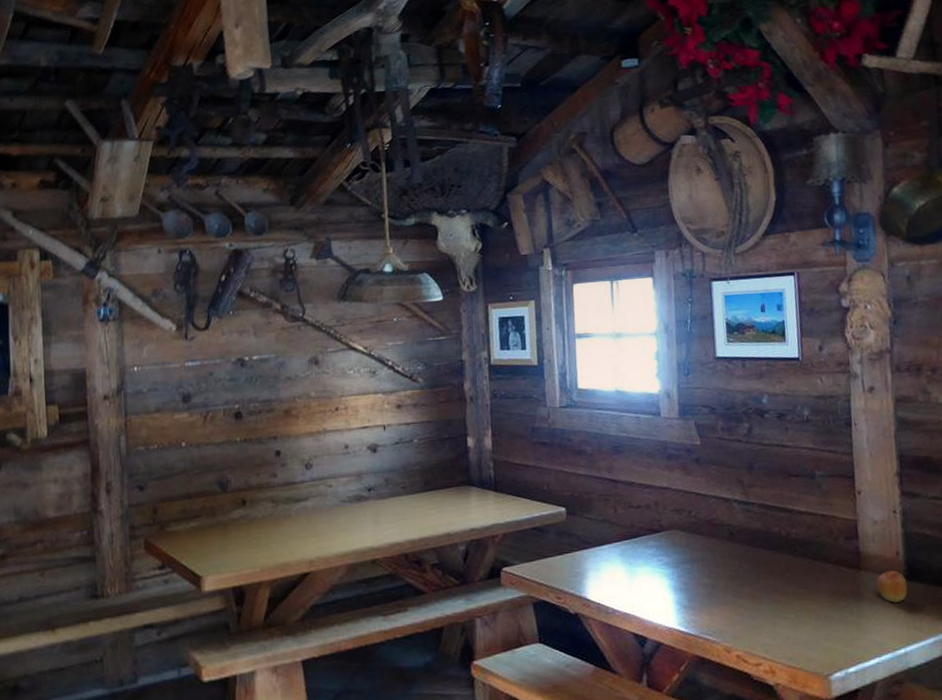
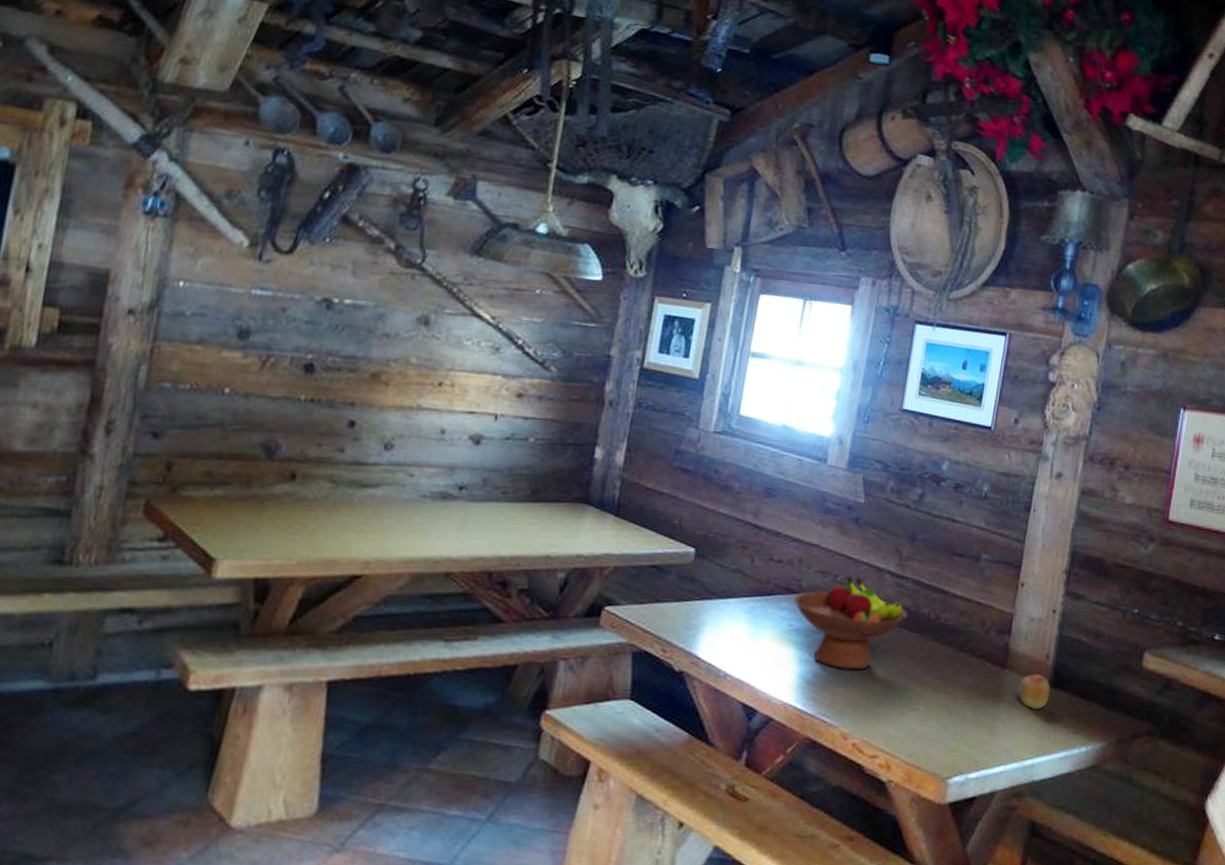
fruit bowl: none [658,509,761,592] -> present [794,576,908,670]

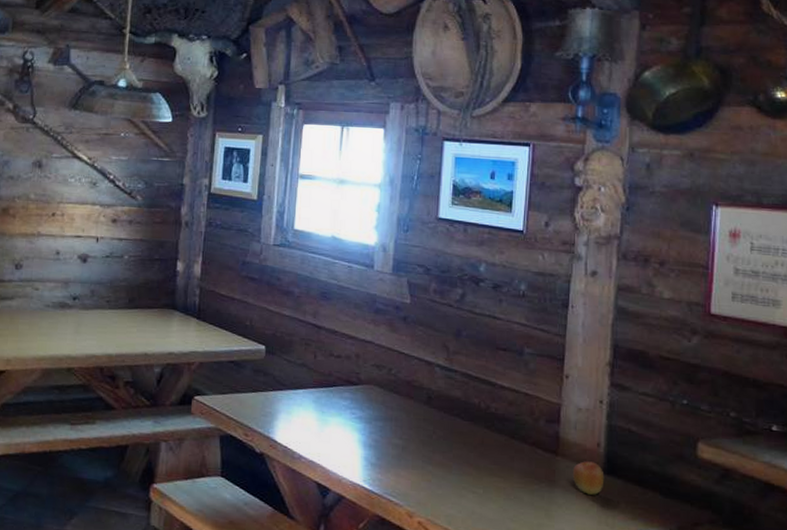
fruit bowl: present [794,576,908,670] -> none [354,369,459,455]

